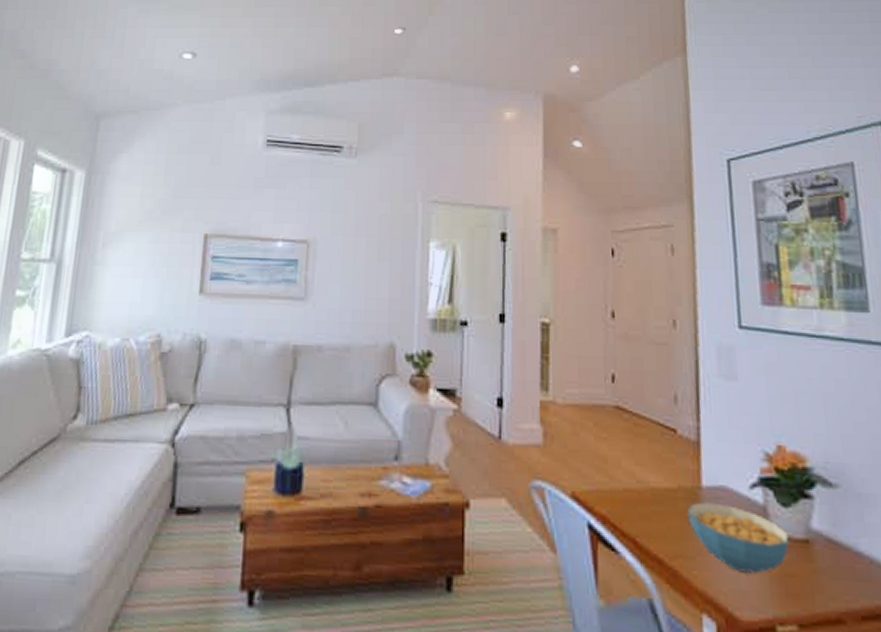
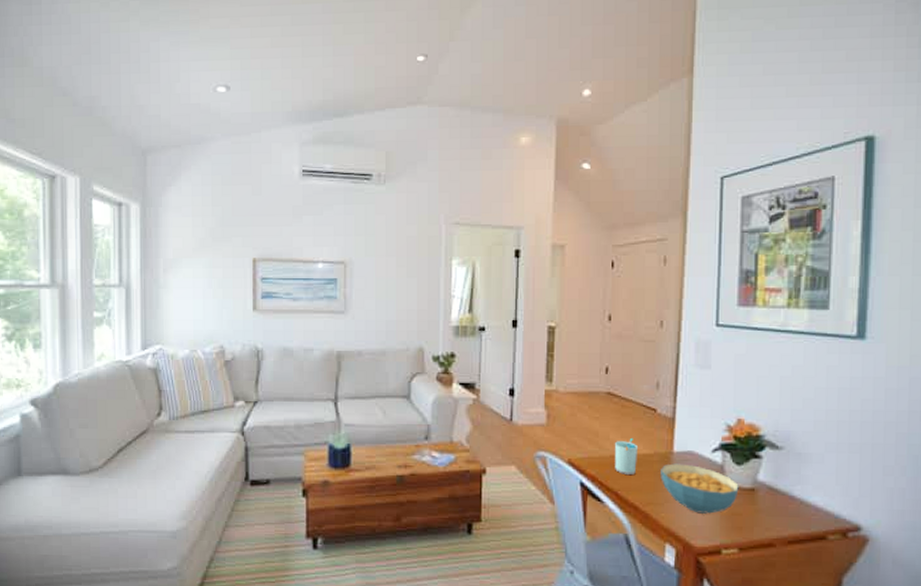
cup: none [627,467,658,517] -> present [614,438,639,476]

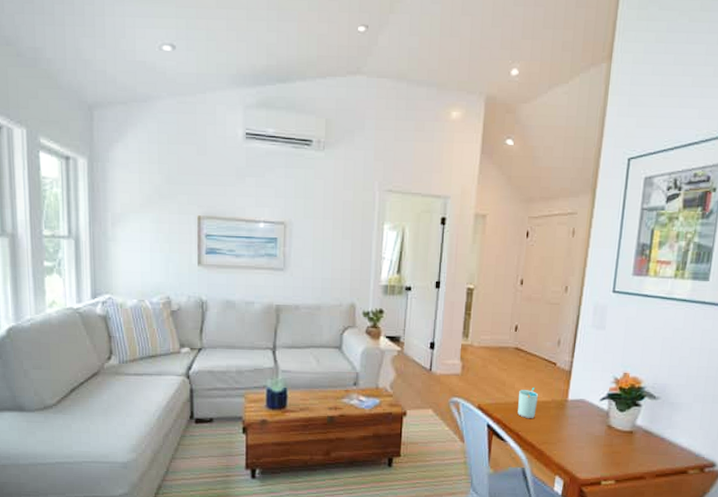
cereal bowl: present [660,463,739,514] -> none [555,409,620,452]

